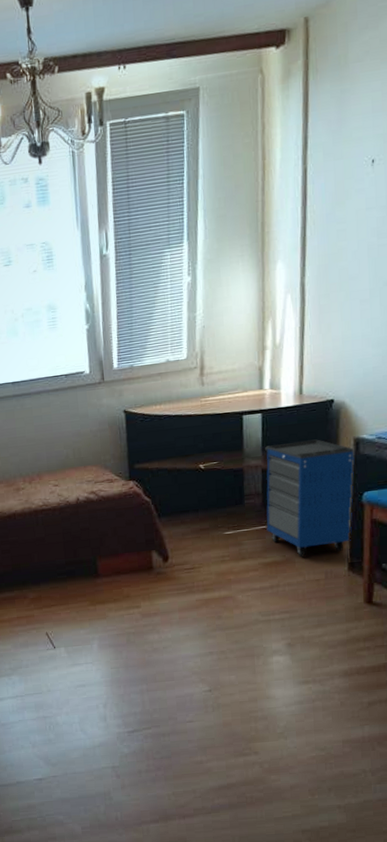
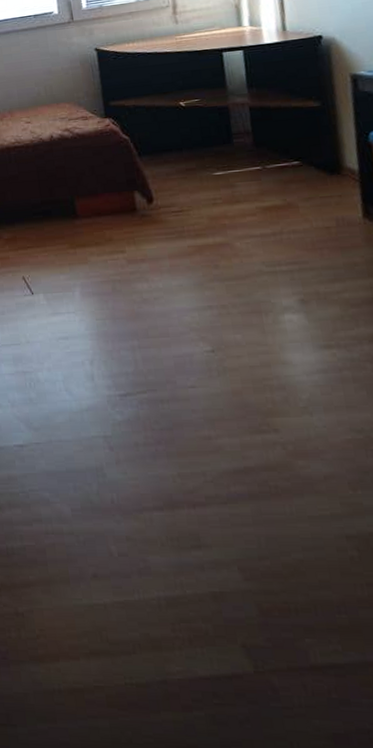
cabinet: present [265,439,355,557] -> none [250,76,362,202]

